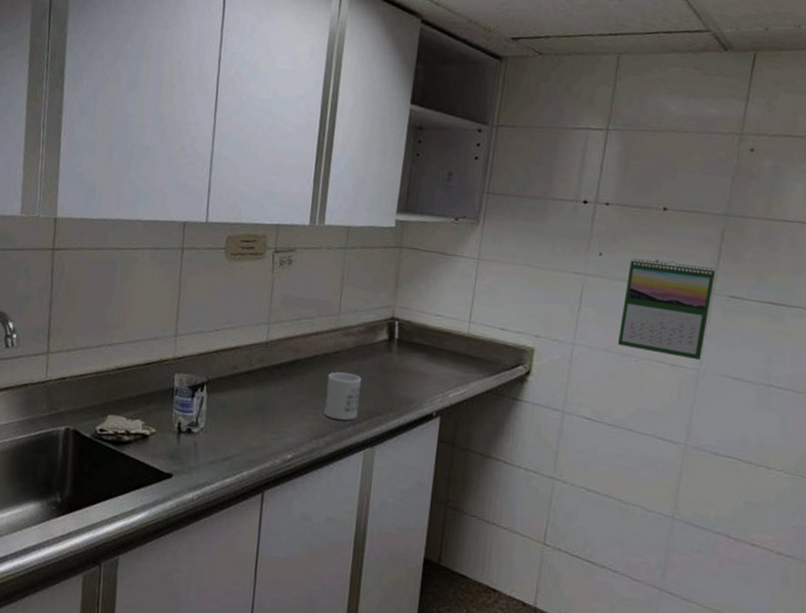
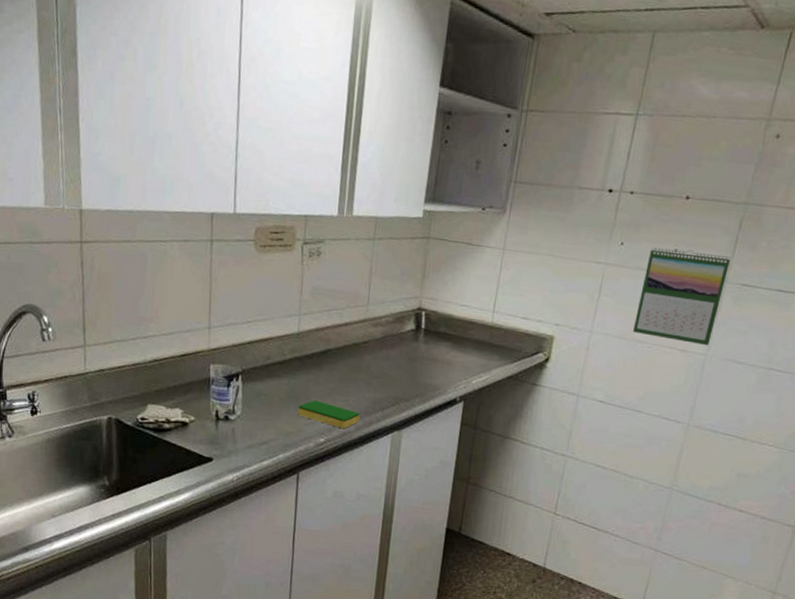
dish sponge: none [264,413,330,445] -> present [297,400,360,429]
mug: present [324,372,362,421] -> none [354,361,390,407]

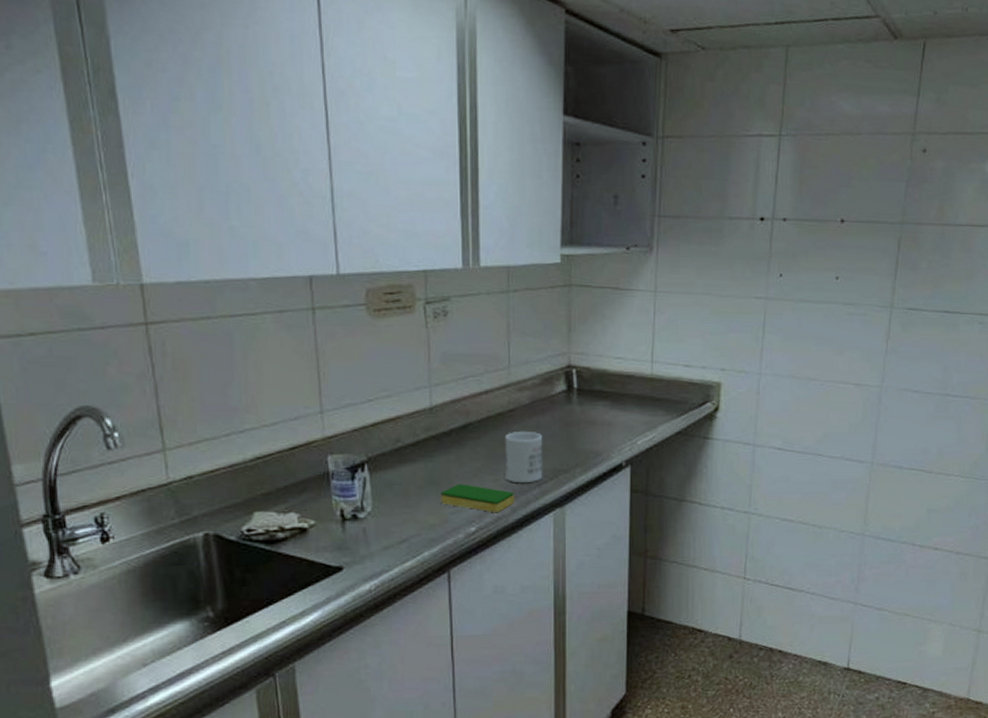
mug: none [354,361,390,407] -> present [505,432,543,484]
calendar: present [633,247,731,346] -> none [803,276,893,377]

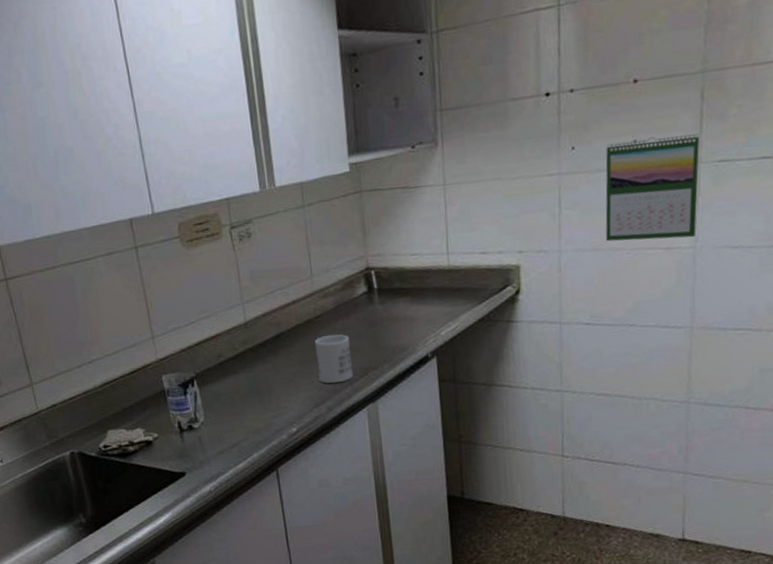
dish sponge: present [440,484,514,513] -> none [262,389,329,414]
calendar: none [803,276,893,377] -> present [605,134,699,242]

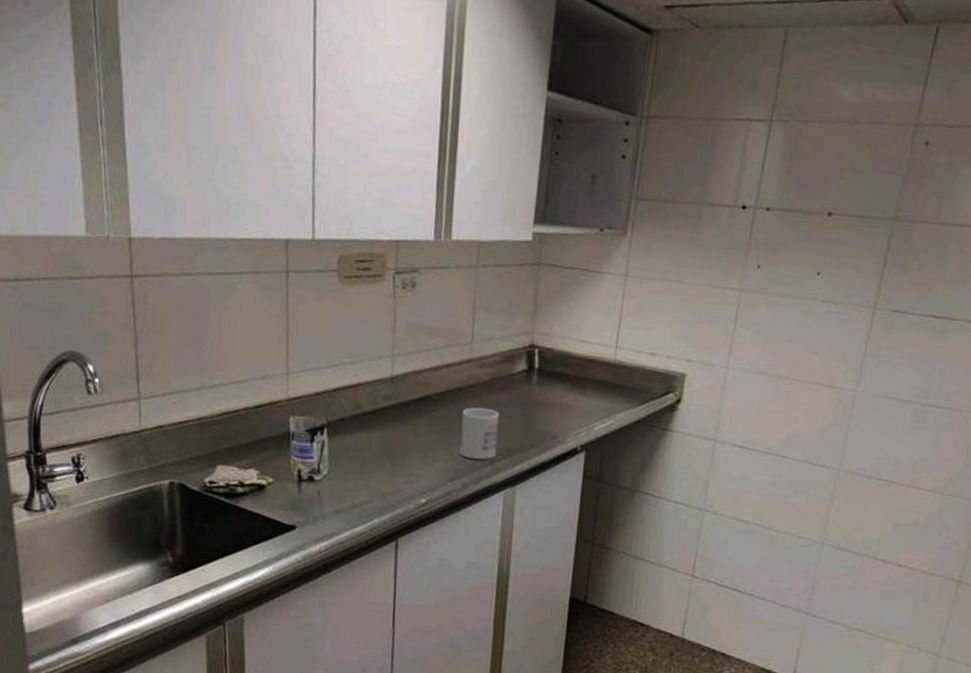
calendar: present [605,134,699,242] -> none [774,270,879,381]

